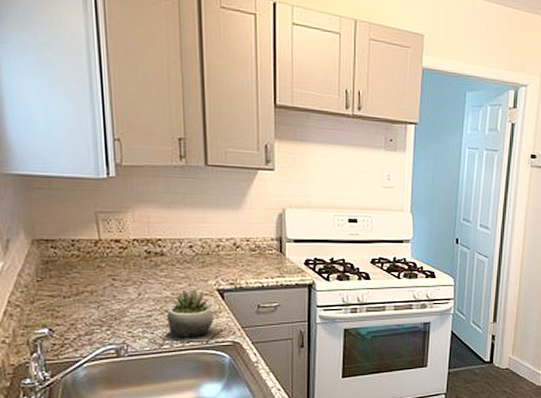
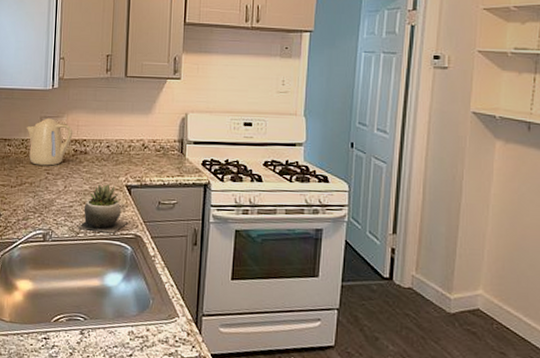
kettle: none [75,214,143,271] -> present [26,118,73,166]

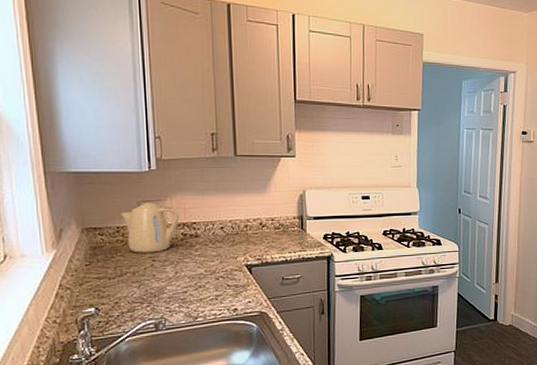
succulent plant: present [78,183,128,234] -> none [195,264,251,314]

